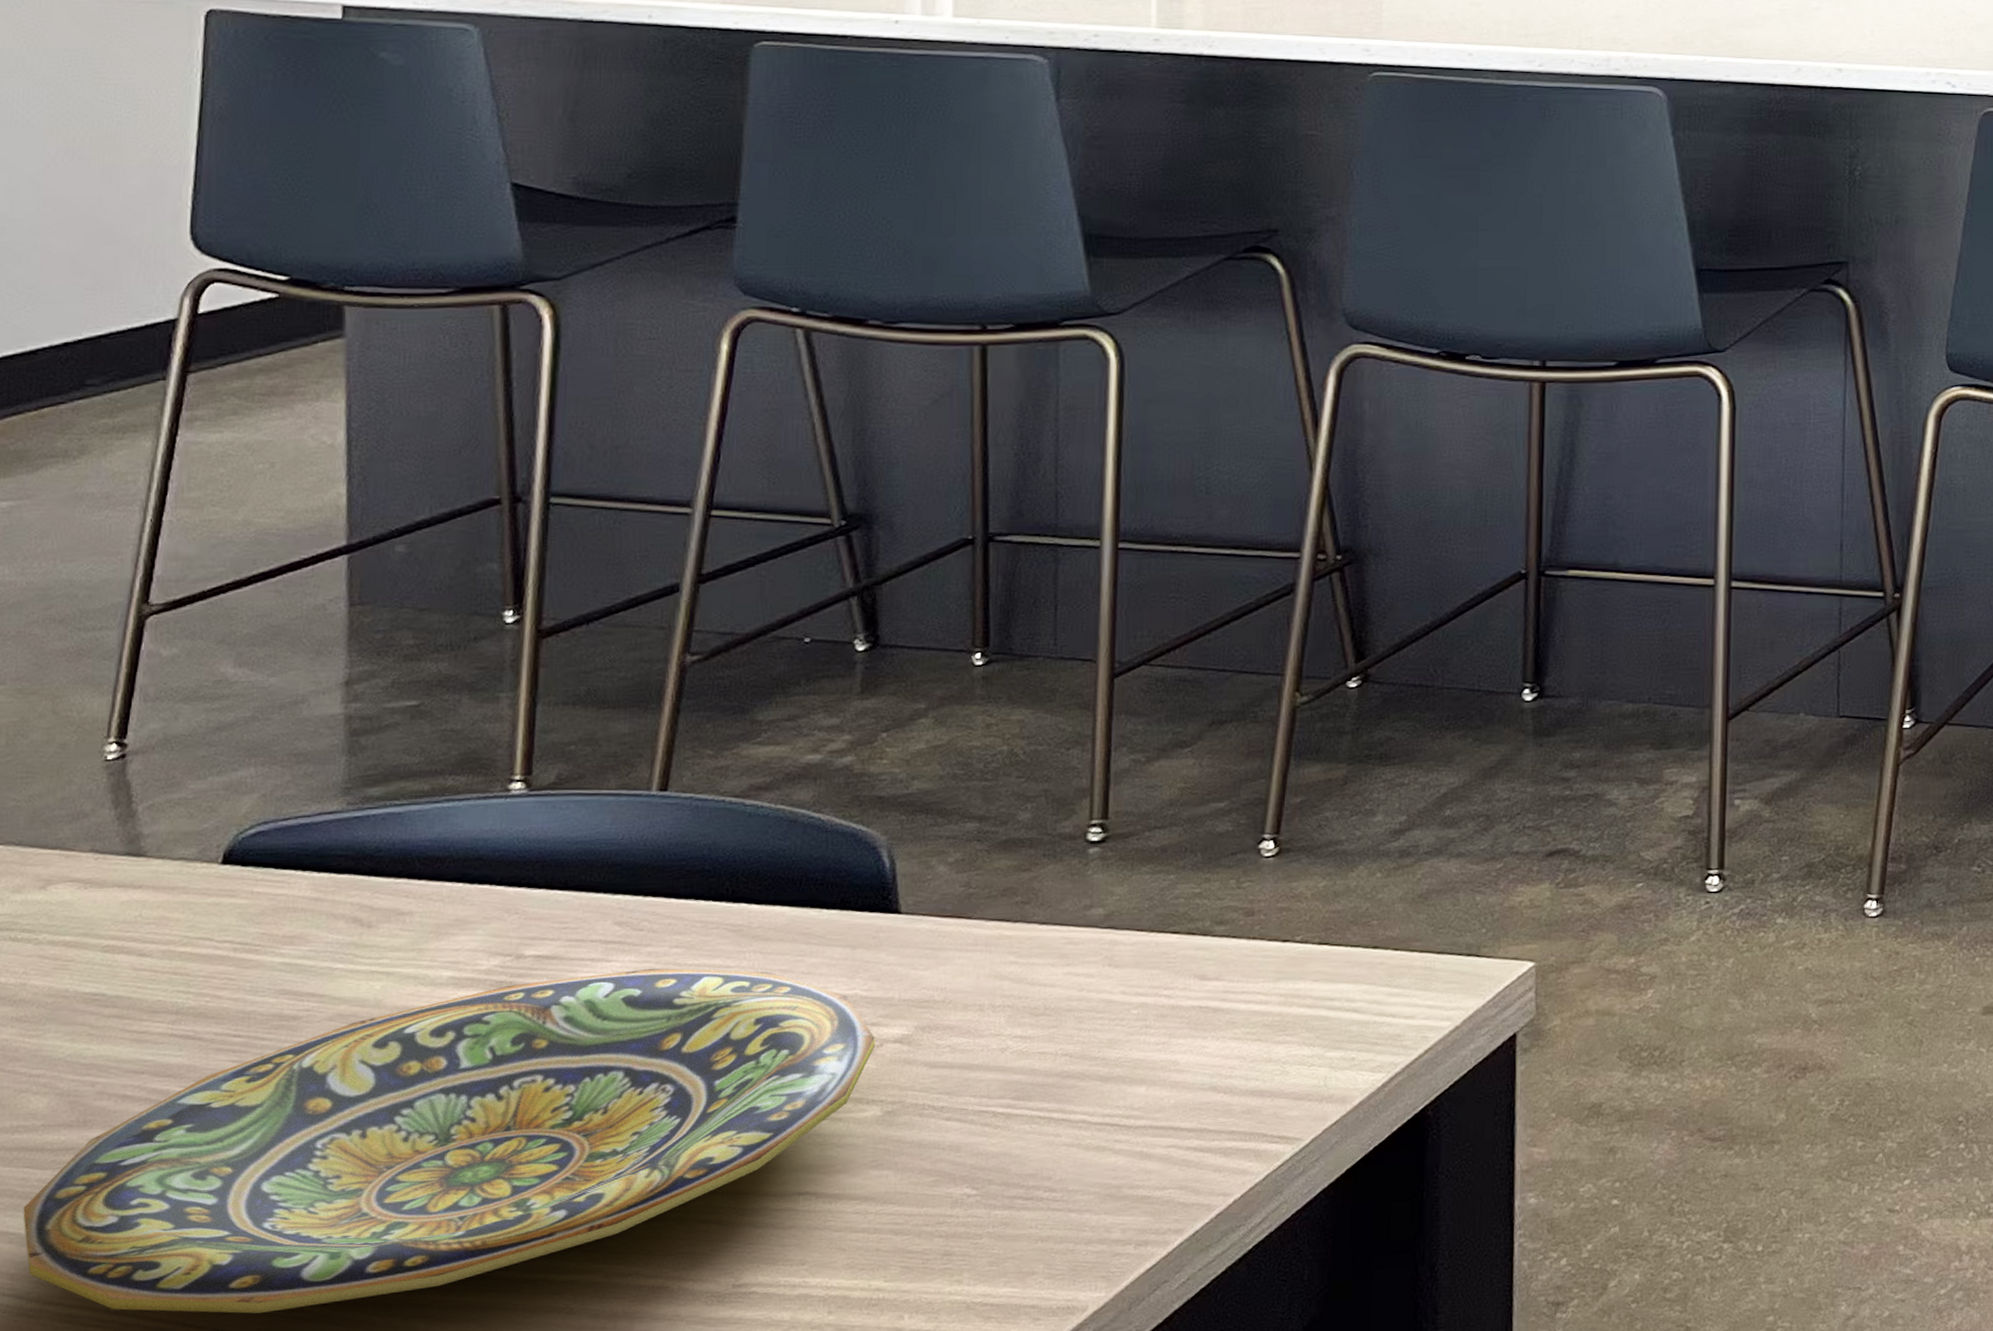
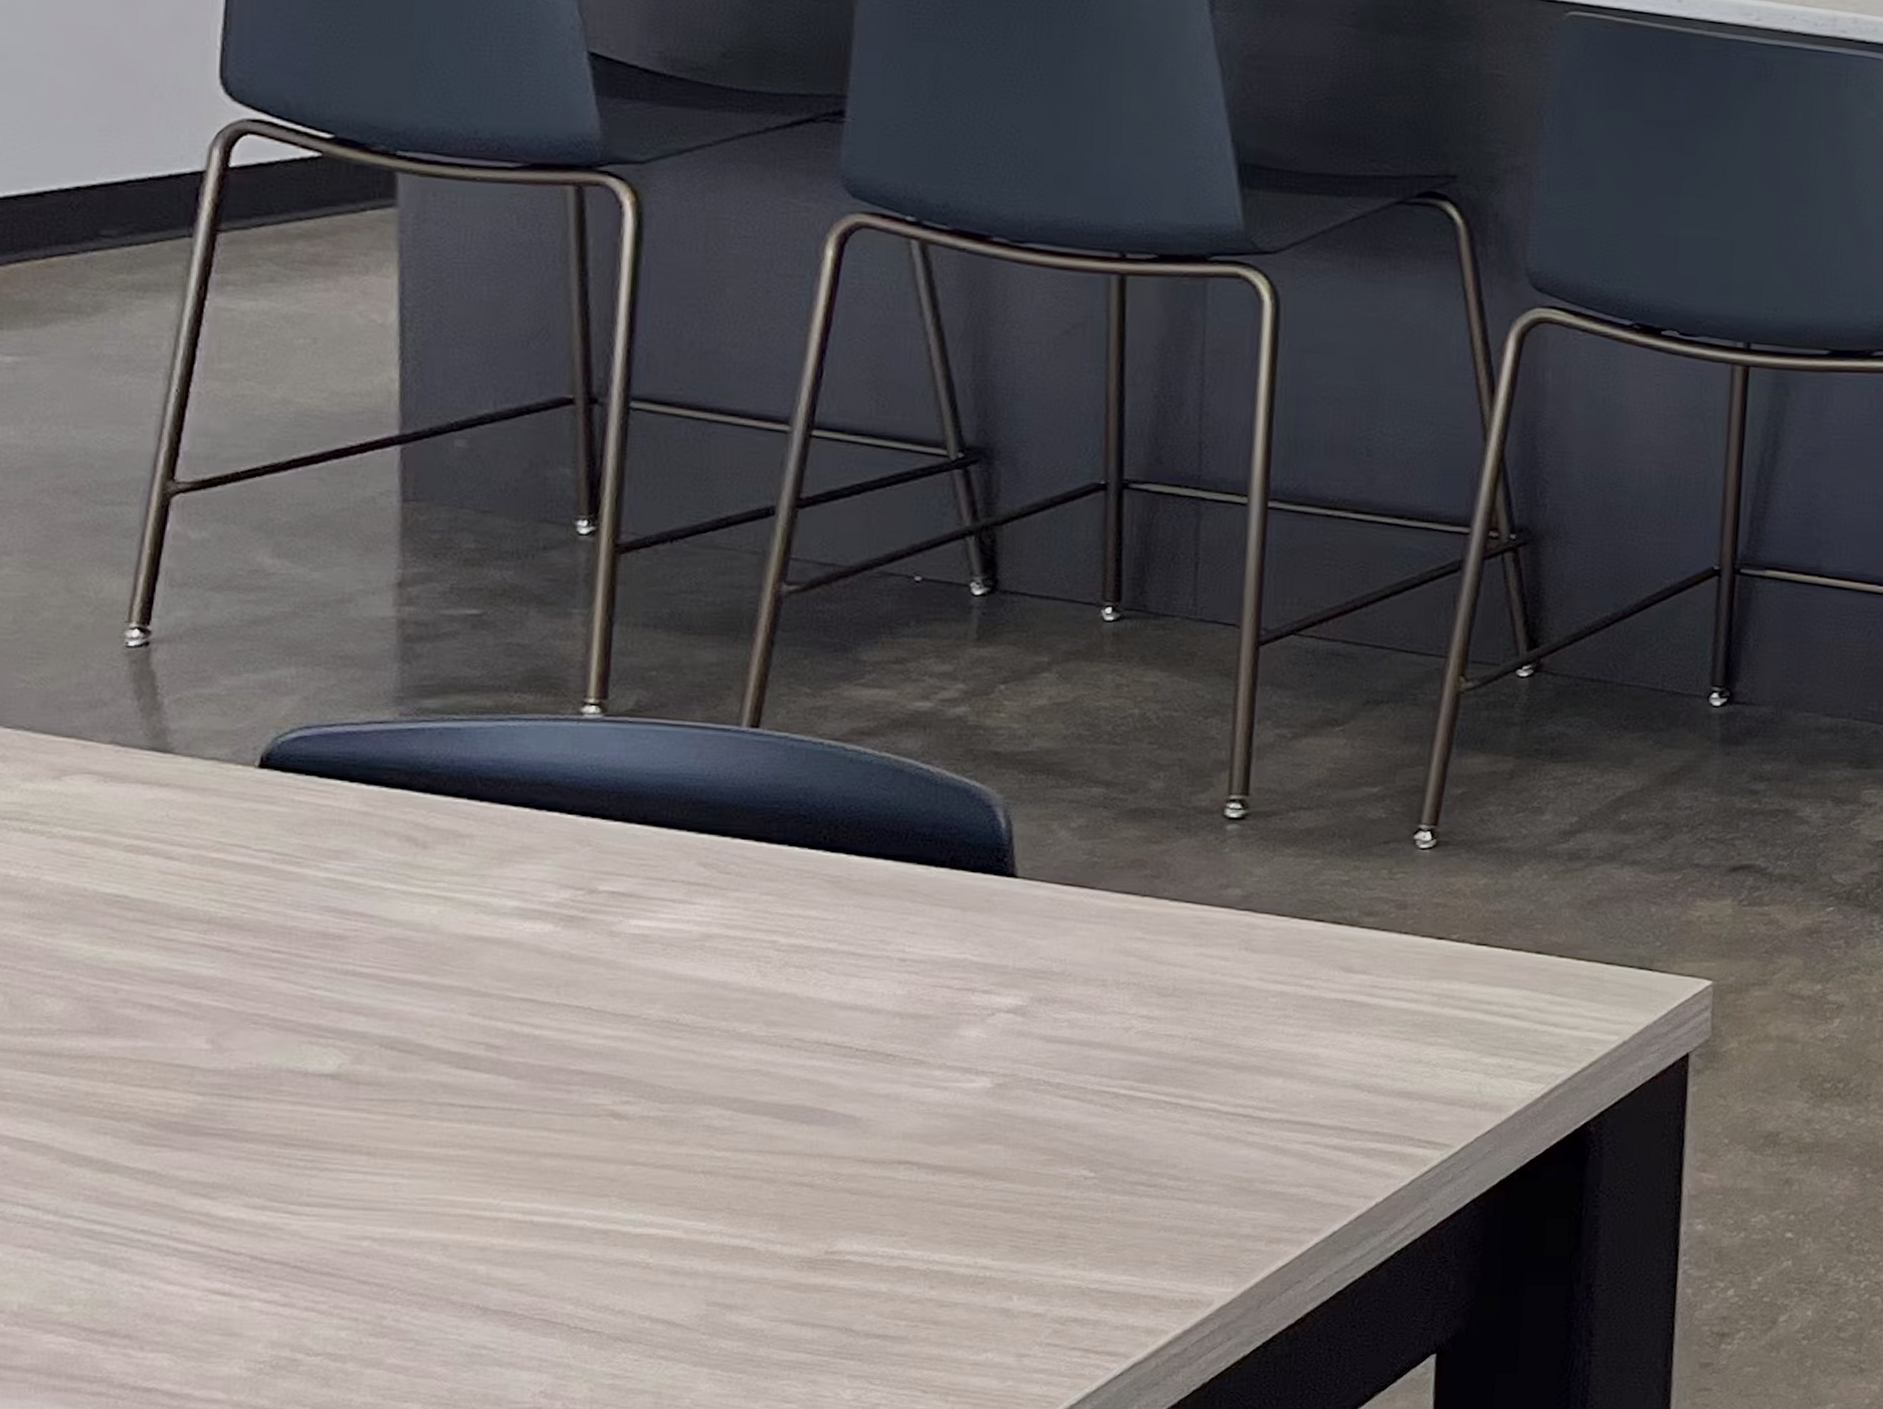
plate: present [23,968,875,1314] -> none [38,914,986,1243]

